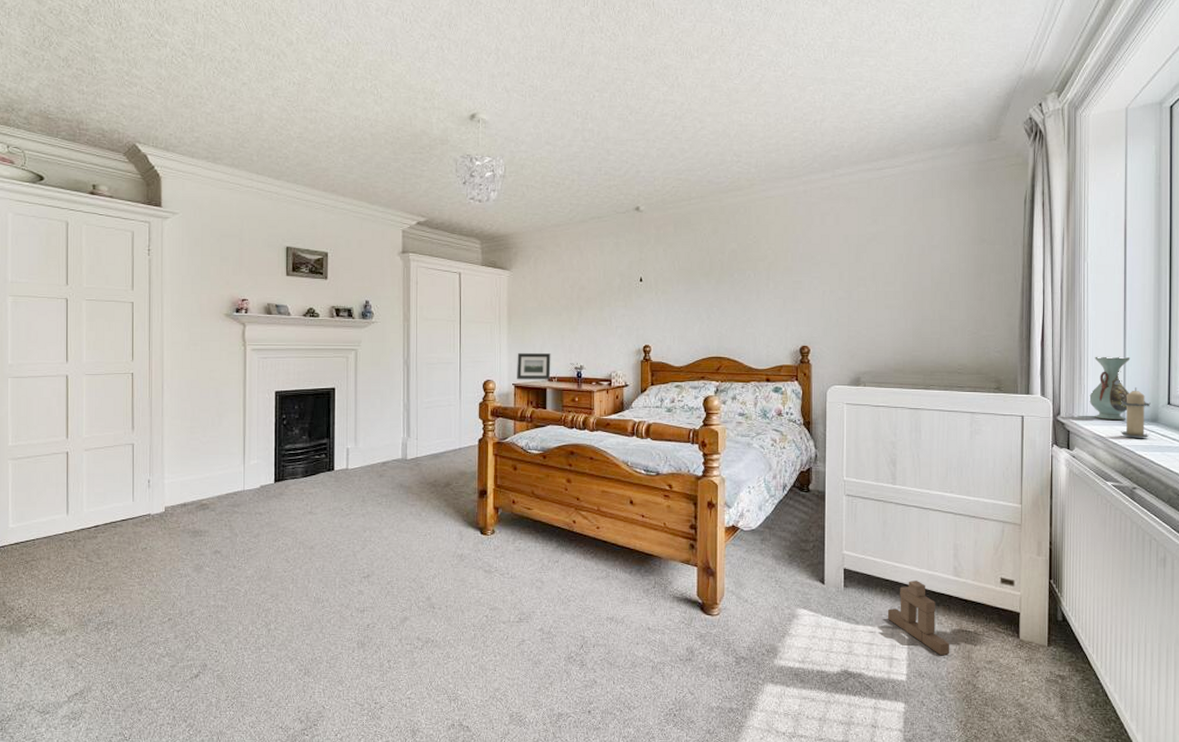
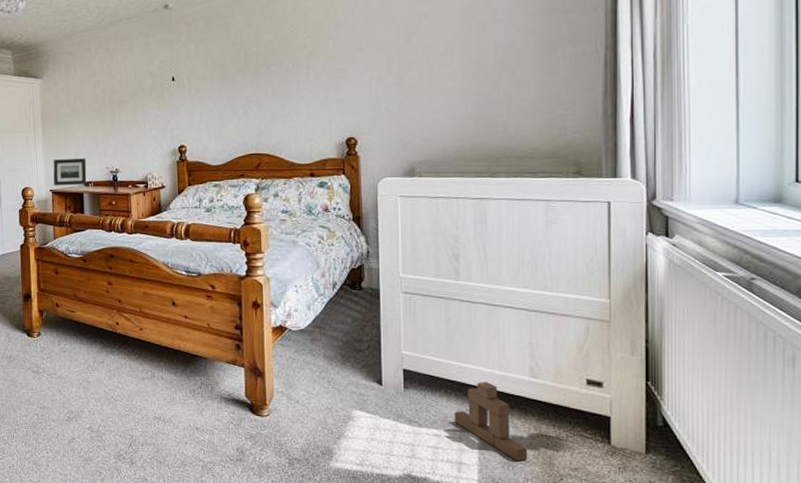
decorative vase: present [1089,356,1130,422] -> none [692,129,745,204]
candle: present [1120,387,1151,438] -> none [732,164,773,222]

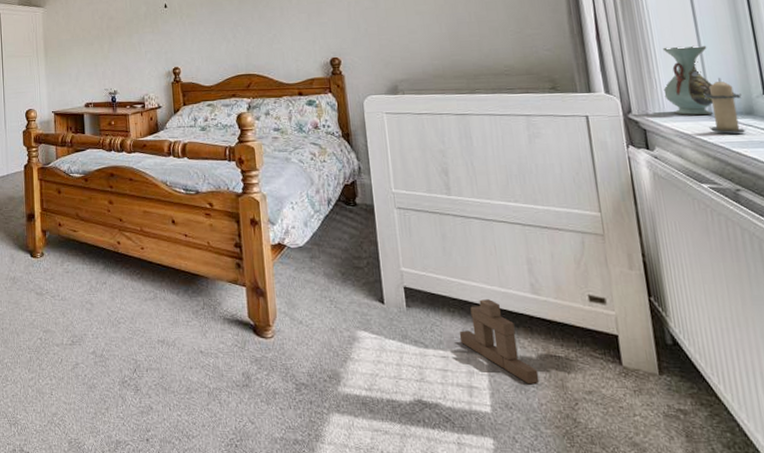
picture frame: present [53,158,87,186] -> none [55,81,87,108]
decorative vase: none [692,129,745,204] -> present [662,45,714,117]
candle: none [732,164,773,222] -> present [702,78,746,134]

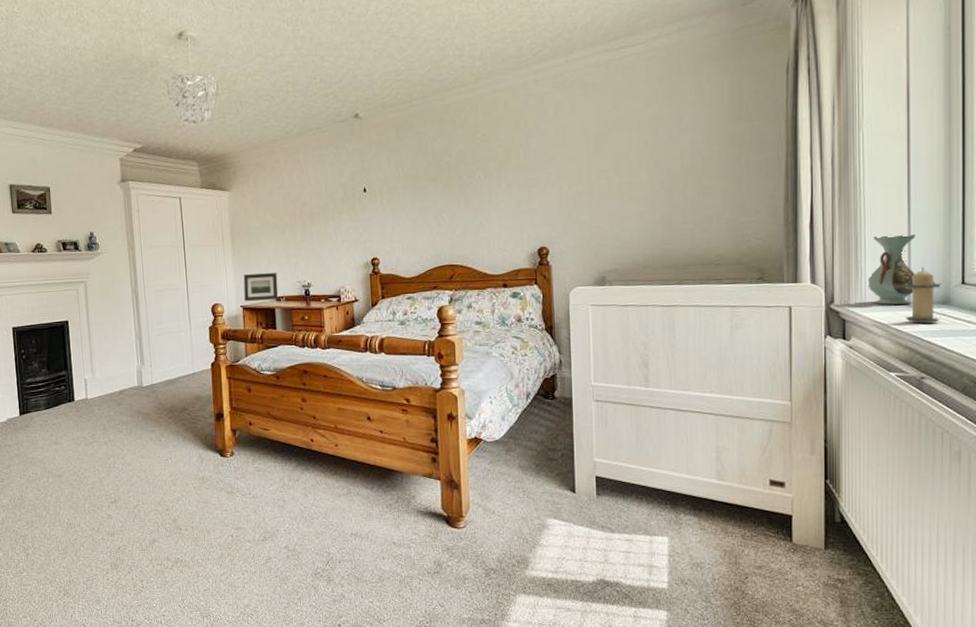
picture frame: none [55,81,87,108] -> present [243,273,279,302]
toy blocks: present [459,299,540,385] -> none [644,486,715,562]

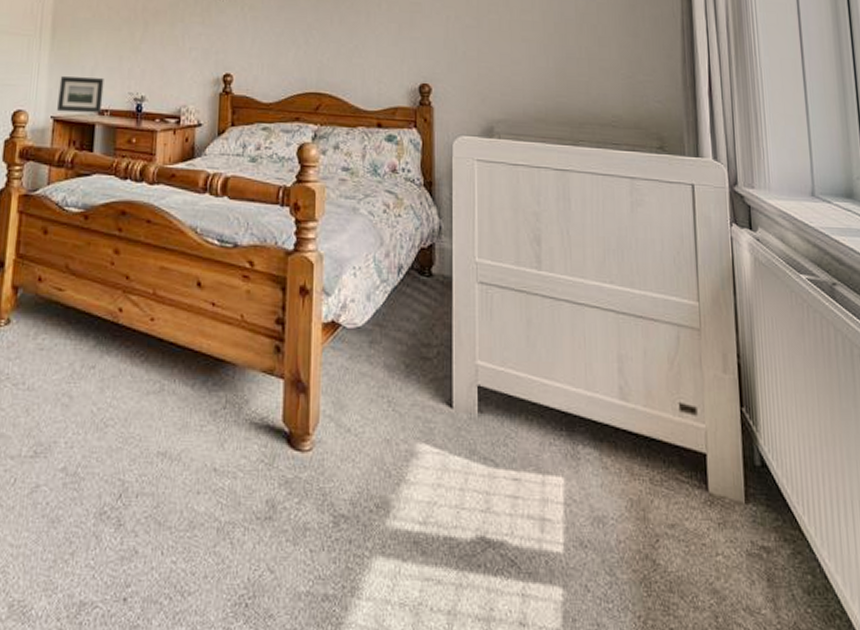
decorative vase: present [868,234,916,307] -> none [770,112,817,197]
candle: present [904,267,941,323] -> none [807,153,845,219]

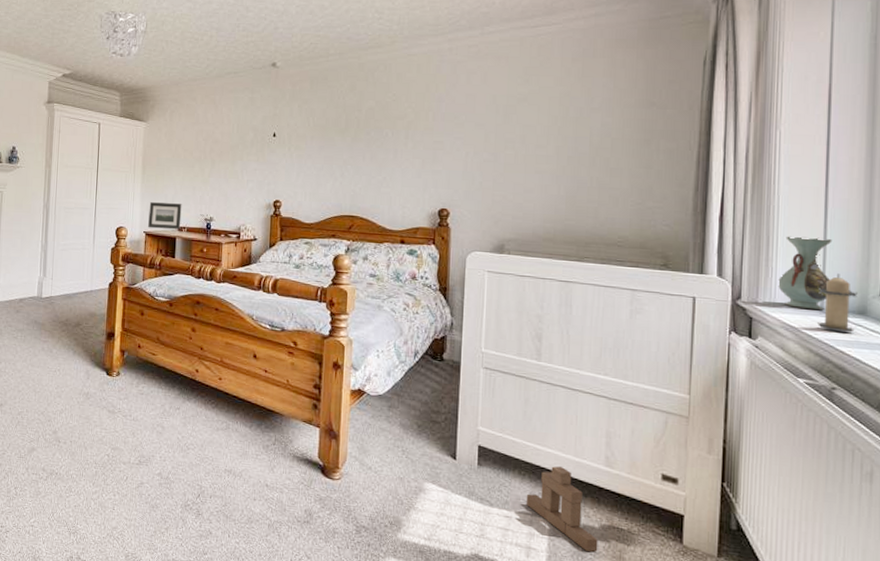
toy blocks: none [535,405,620,516] -> present [525,466,598,552]
decorative vase: none [770,112,817,197] -> present [778,236,833,312]
candle: none [807,153,845,219] -> present [817,274,857,333]

